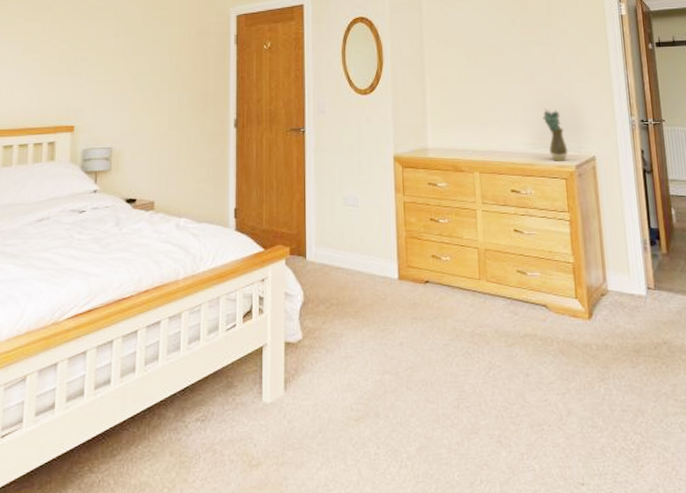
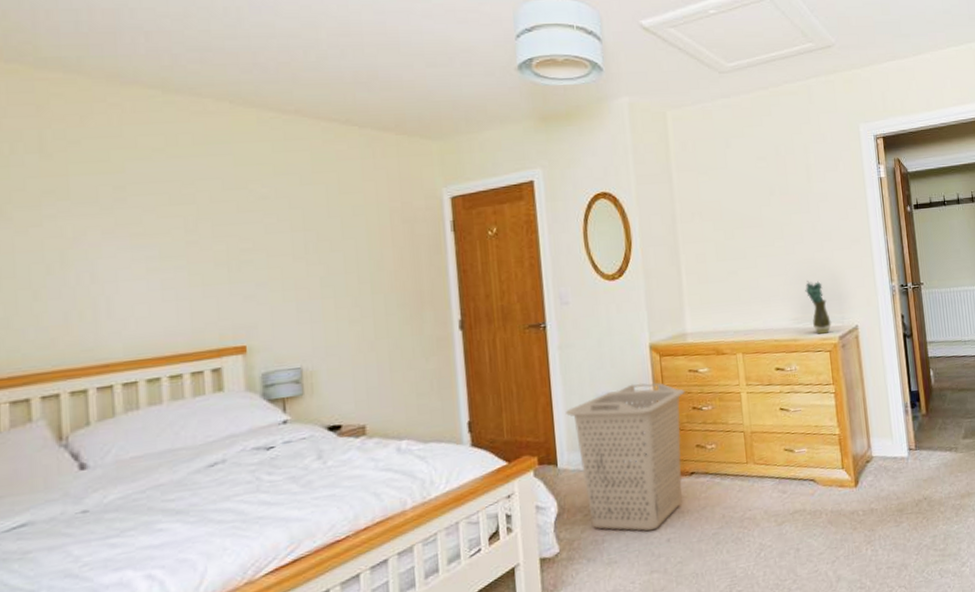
laundry basket: none [316,190,424,332] -> present [566,383,685,532]

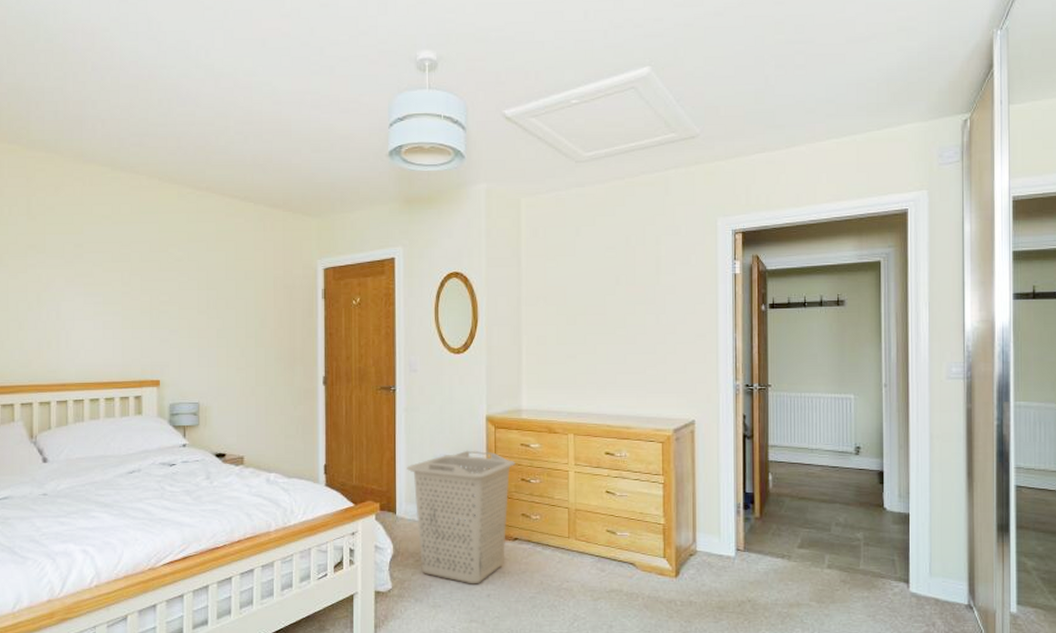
vase: present [805,281,831,334] -> none [643,372,667,425]

